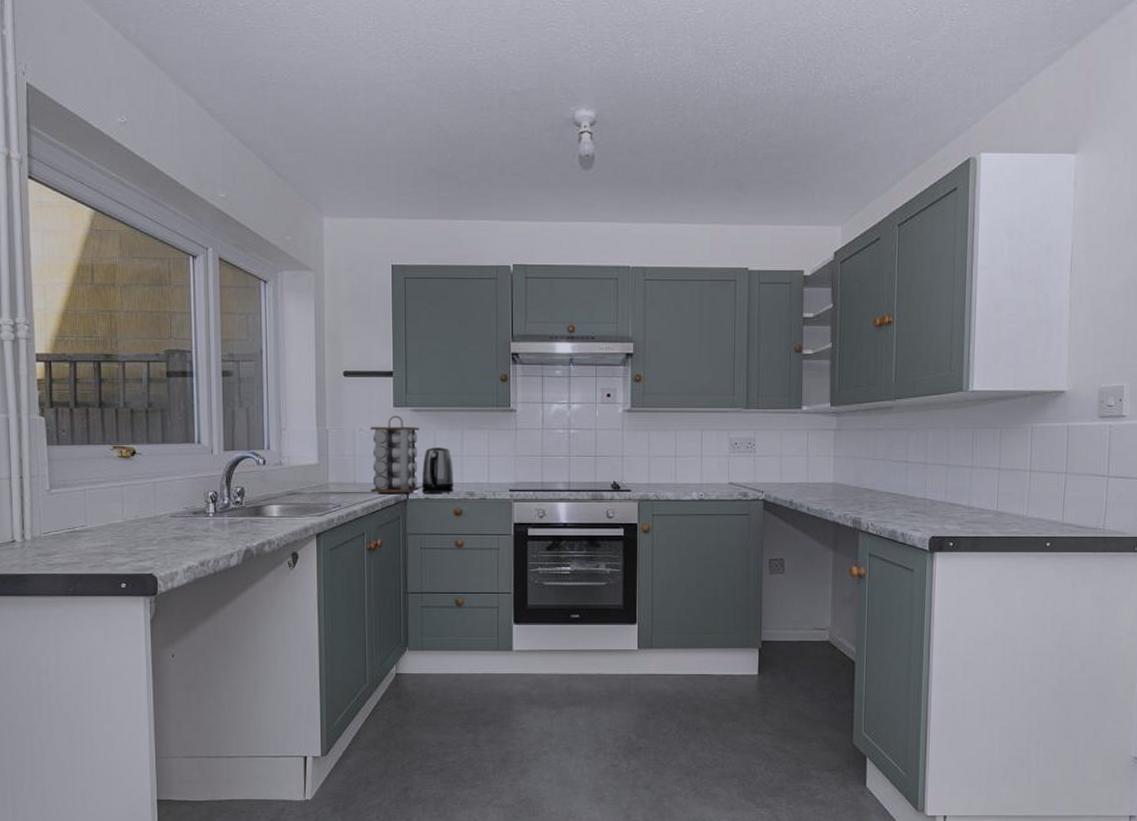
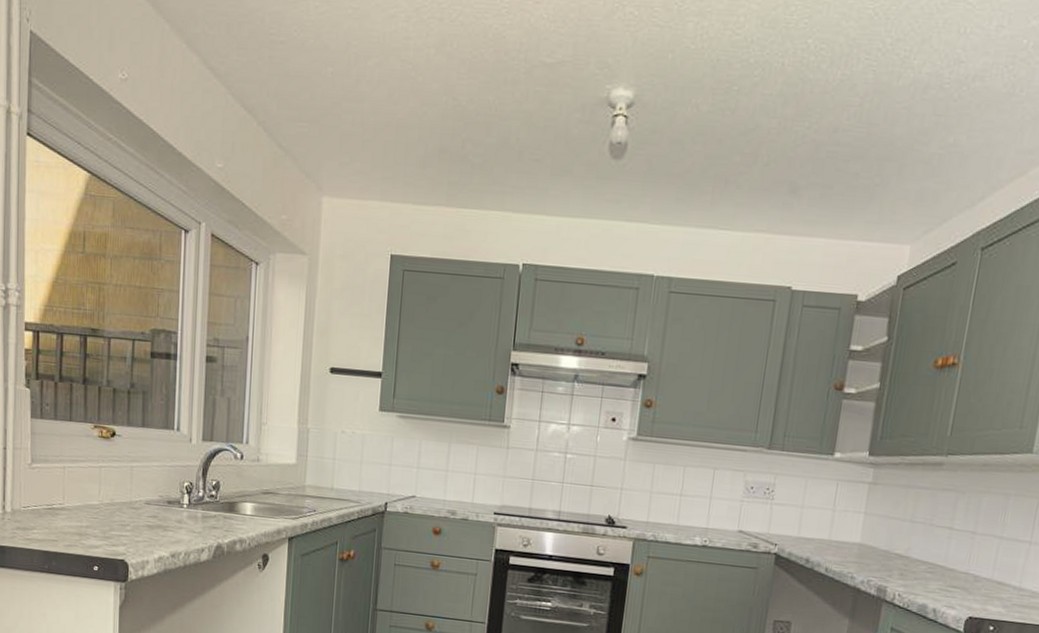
spice rack: present [370,415,420,495] -> none [347,420,405,506]
kettle: present [421,446,455,493] -> none [400,458,437,510]

